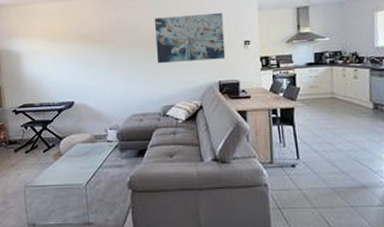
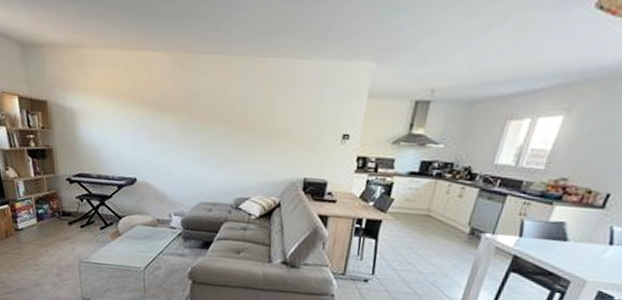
wall art: present [154,13,226,64] -> none [236,89,324,153]

